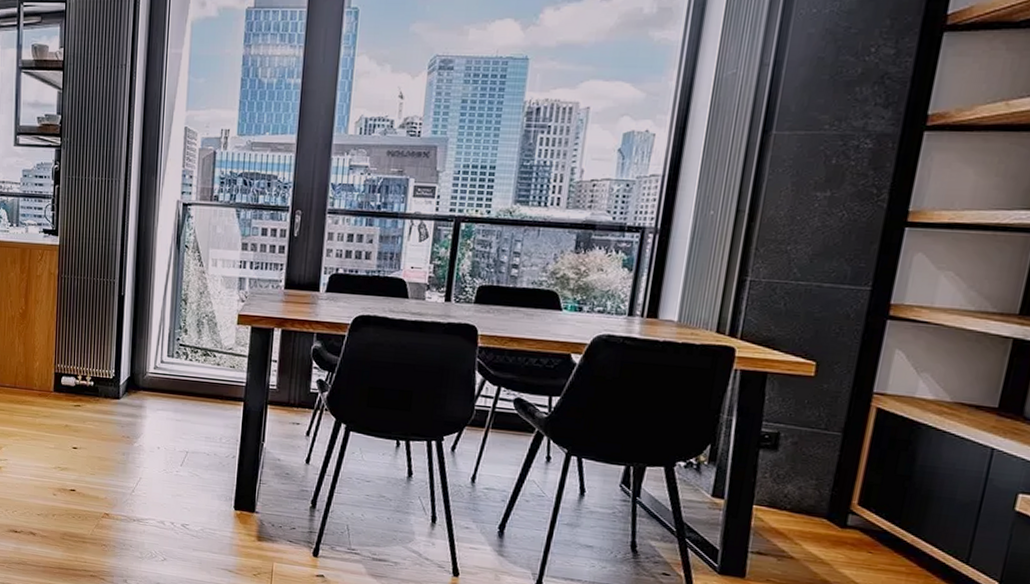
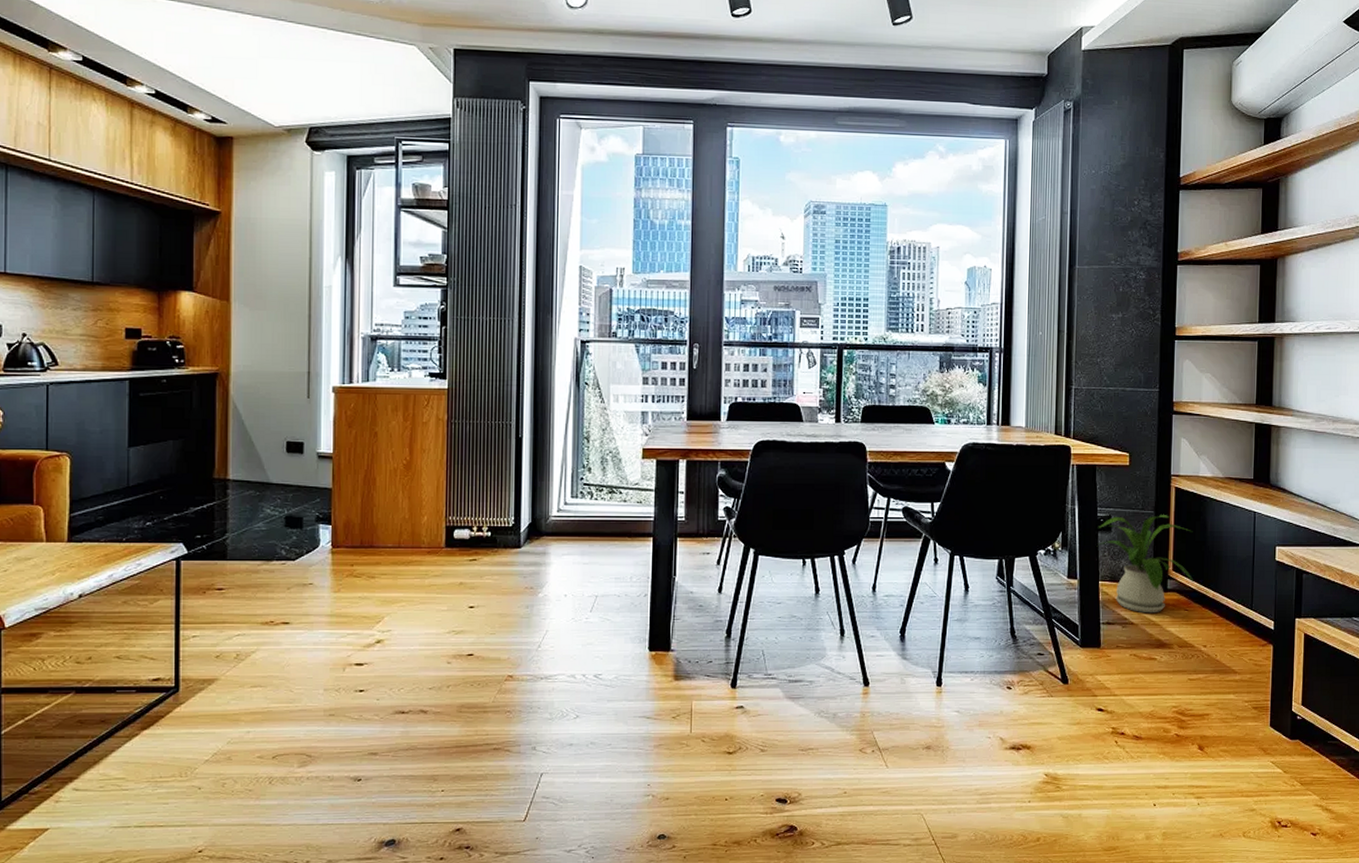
house plant: none [755,433,893,550] -> present [1096,515,1194,614]

